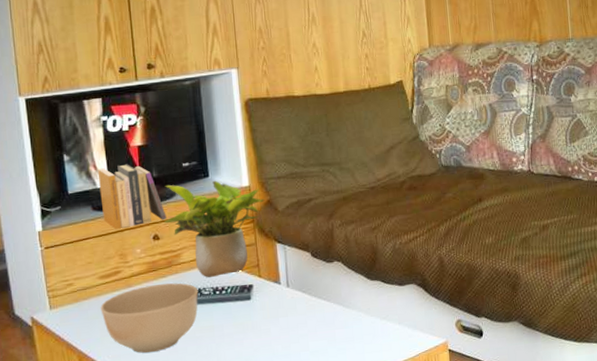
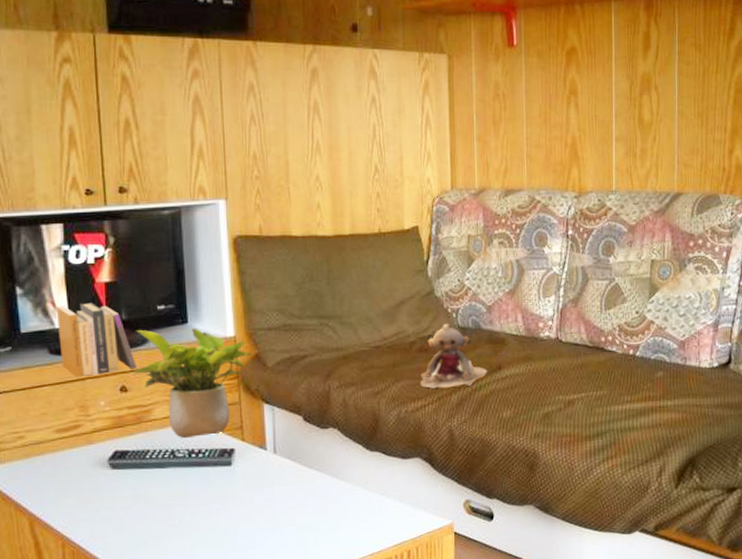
bowl: present [100,283,199,353] -> none [55,442,171,519]
stuffed animal: none [411,163,470,222] -> present [419,323,487,389]

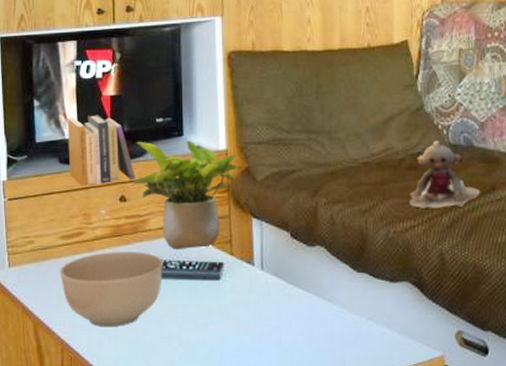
bowl: none [55,442,171,519] -> present [59,252,164,326]

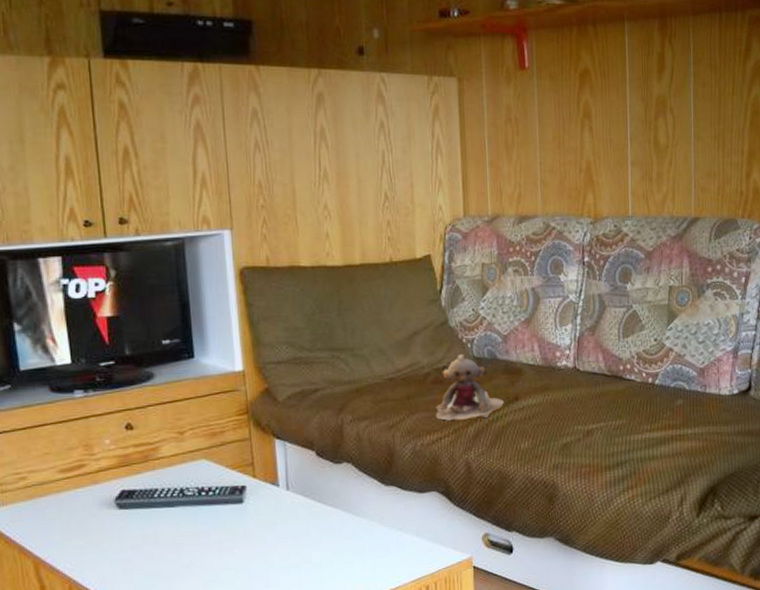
bowl: present [59,252,164,326] -> none [60,480,180,560]
books: present [67,115,135,186] -> none [56,338,142,416]
potted plant: present [132,140,243,249] -> none [138,362,262,476]

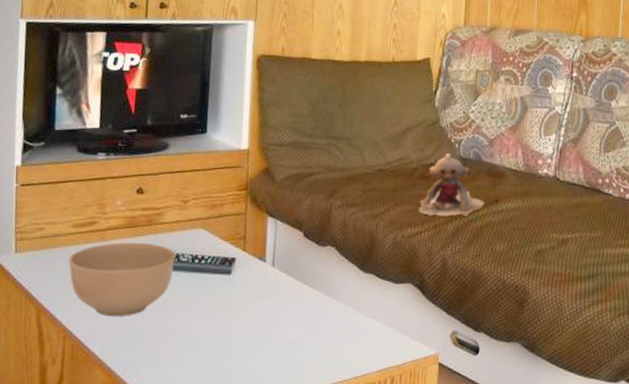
bowl: none [60,480,180,560] -> present [68,242,176,316]

